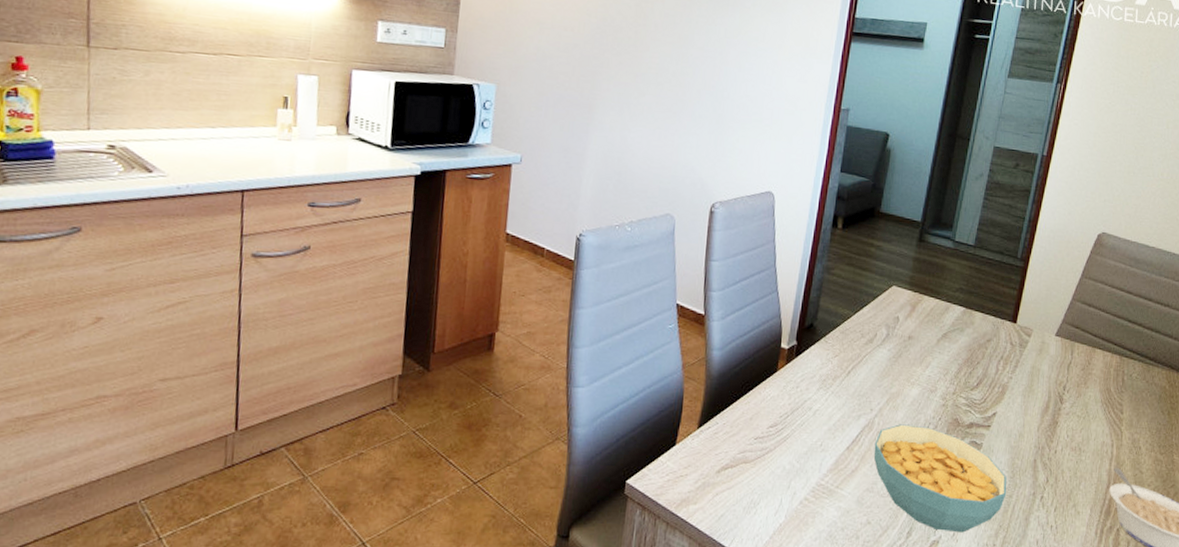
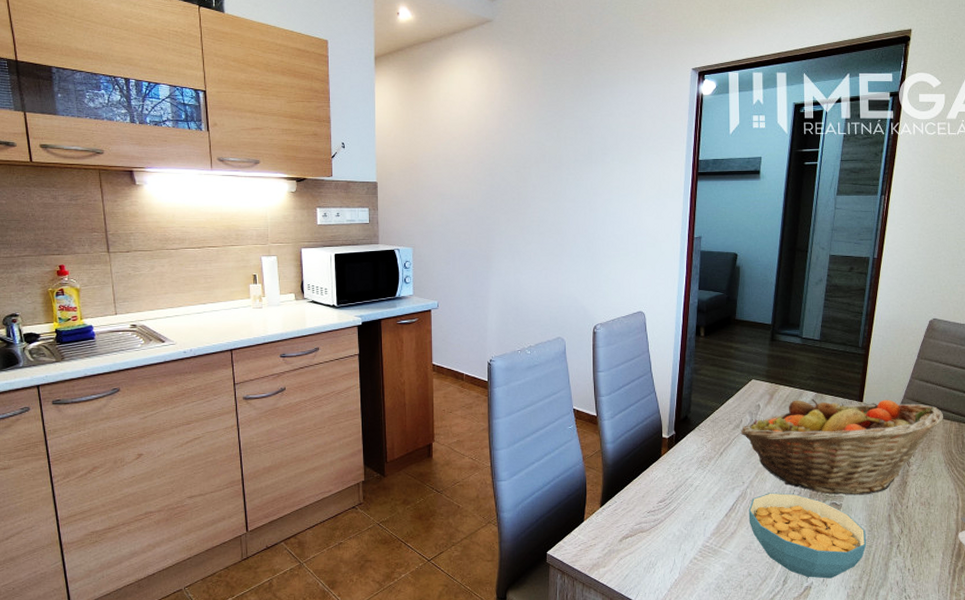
fruit basket: none [873,314,1104,435] -> present [740,398,943,495]

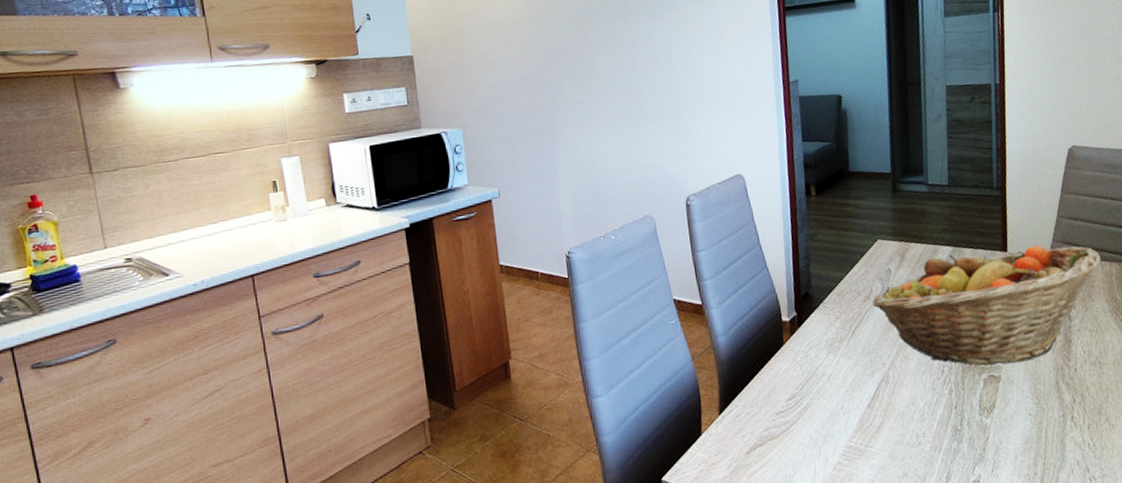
cereal bowl: present [748,492,867,579] -> none [894,370,1037,470]

